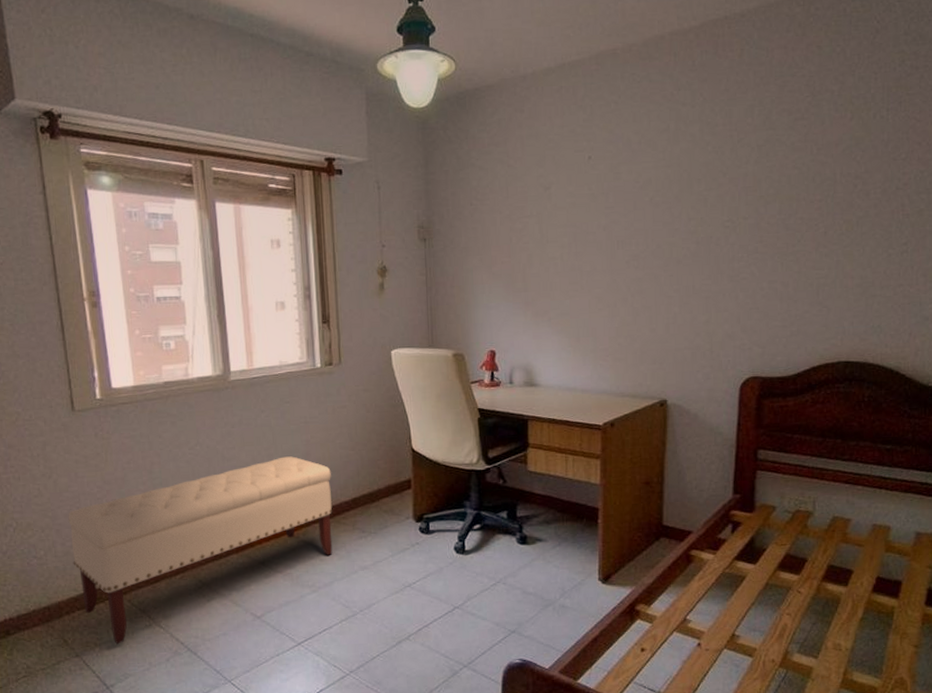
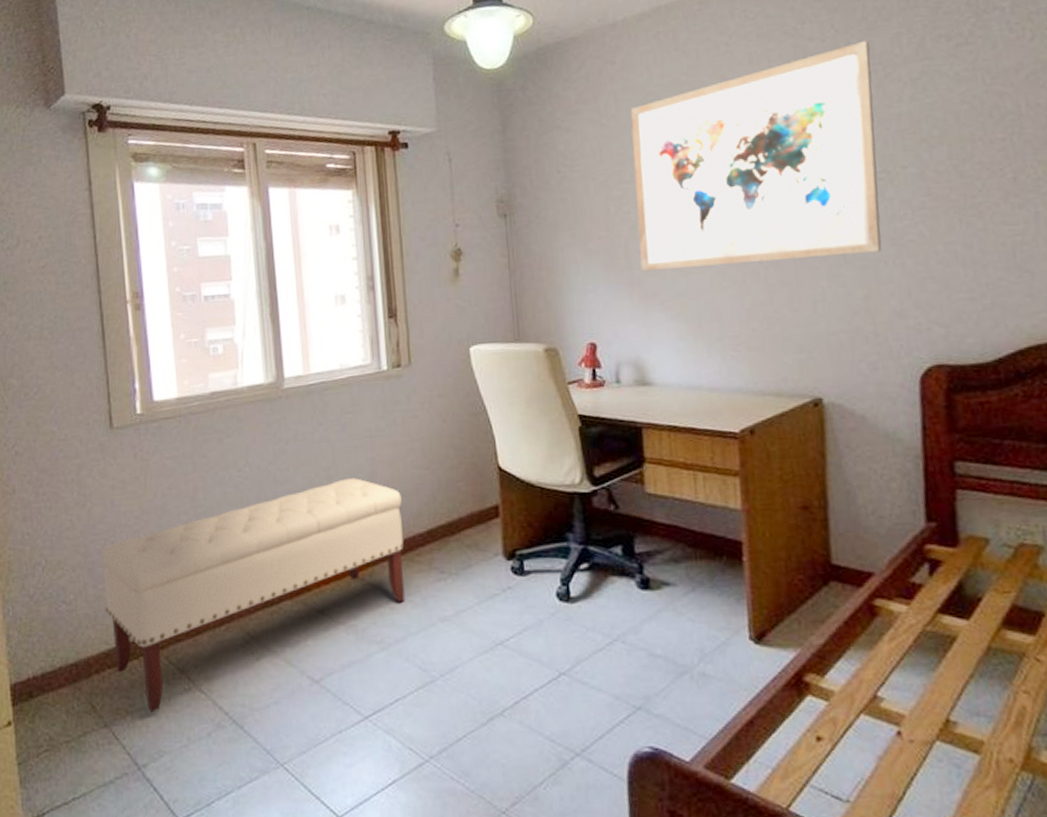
wall art: none [533,109,729,293] -> present [630,40,882,272]

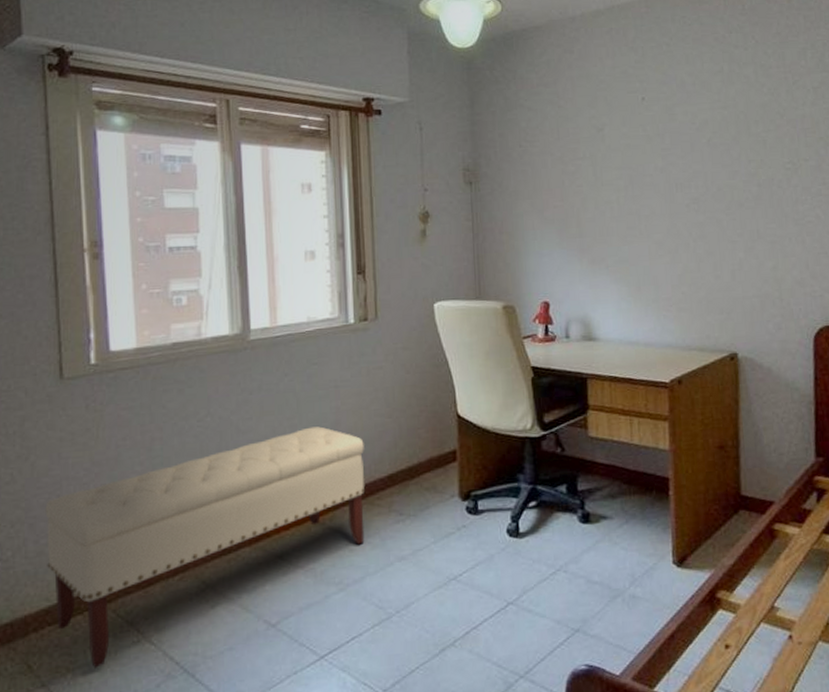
wall art: present [630,40,882,272] -> none [585,51,787,239]

